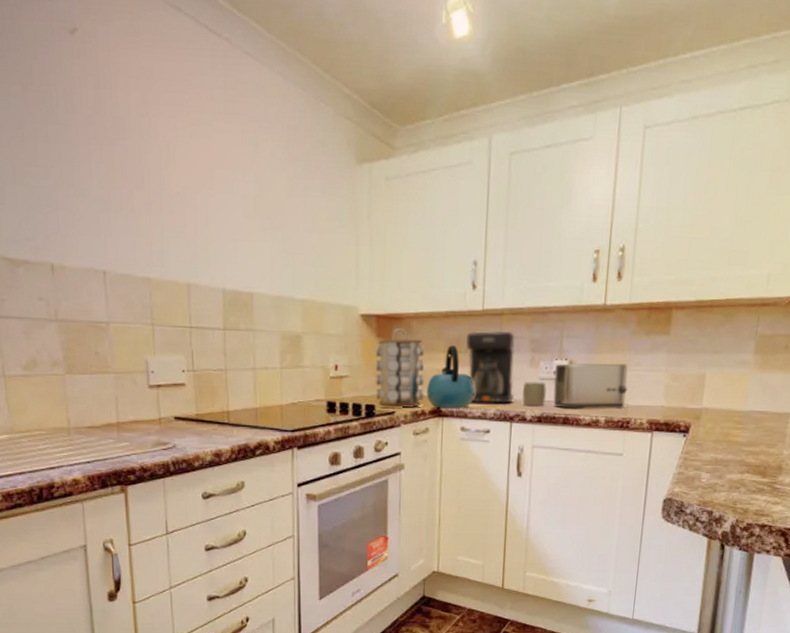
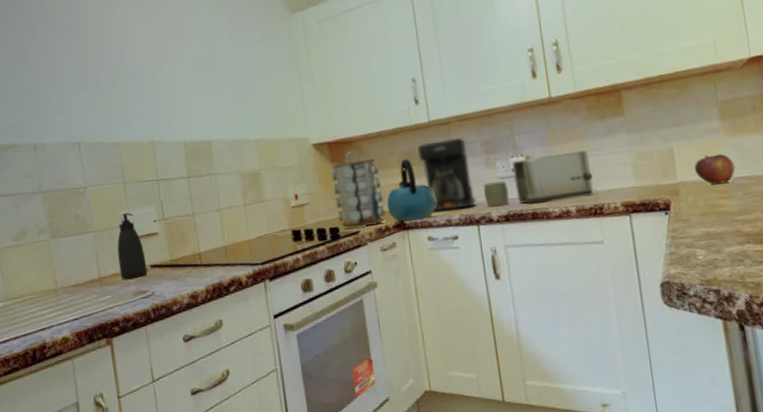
soap dispenser: none [139,357,171,428] -> present [117,212,148,279]
fruit: none [719,386,756,415] -> present [694,153,736,185]

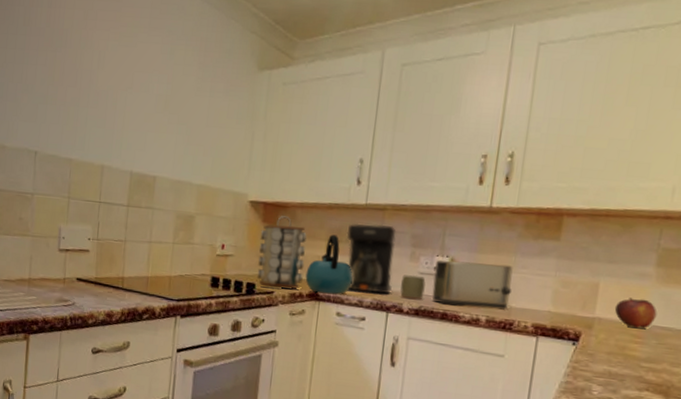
soap dispenser: present [117,212,148,279] -> none [48,225,74,287]

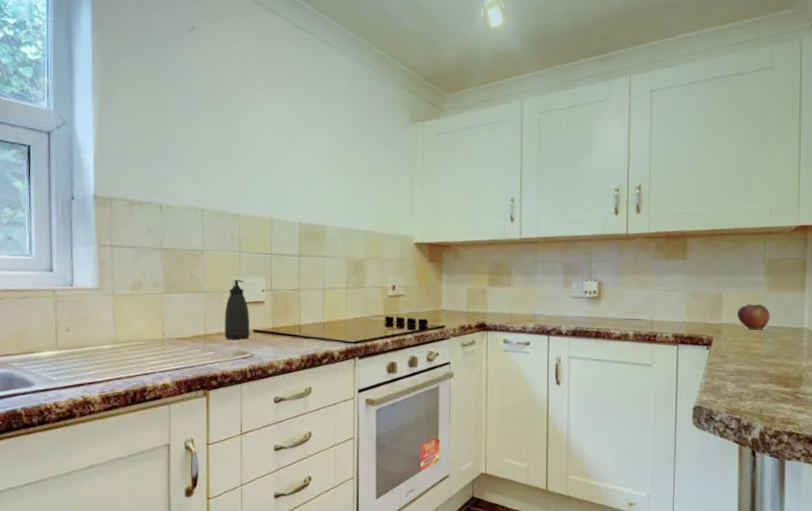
soap dispenser: none [48,225,74,287] -> present [224,279,250,339]
spice rack: present [256,216,307,289] -> none [427,255,471,323]
kettle: present [305,234,353,295] -> none [472,268,515,324]
coffee maker: present [347,223,396,294] -> none [506,256,551,320]
mug: present [400,275,426,300] -> none [558,300,579,322]
toaster: present [432,260,513,310] -> none [585,283,652,324]

